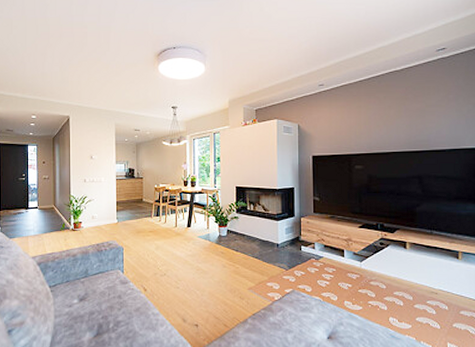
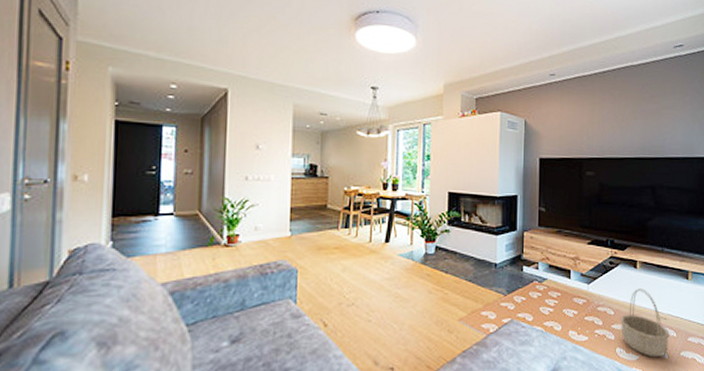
basket: none [391,266,441,327] -> present [619,288,670,358]

